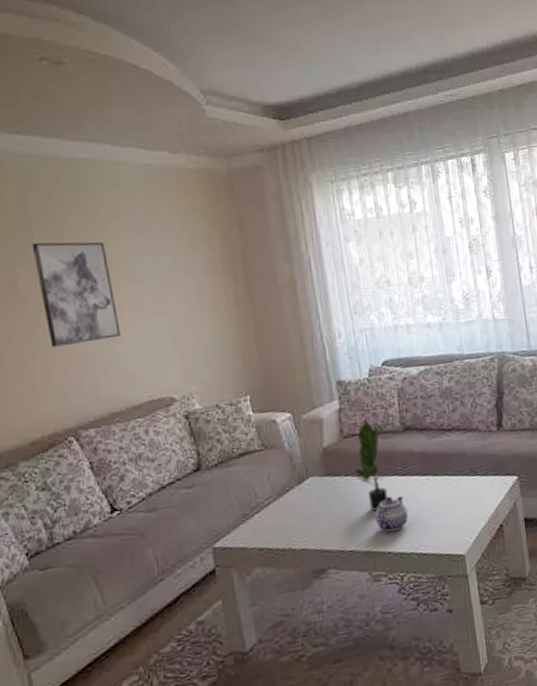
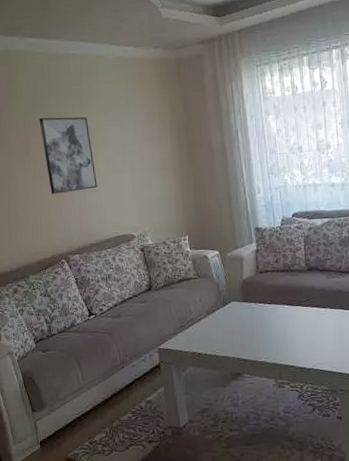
potted plant: present [349,421,393,511] -> none [262,261,297,333]
teapot: present [375,495,408,532] -> none [282,321,308,350]

